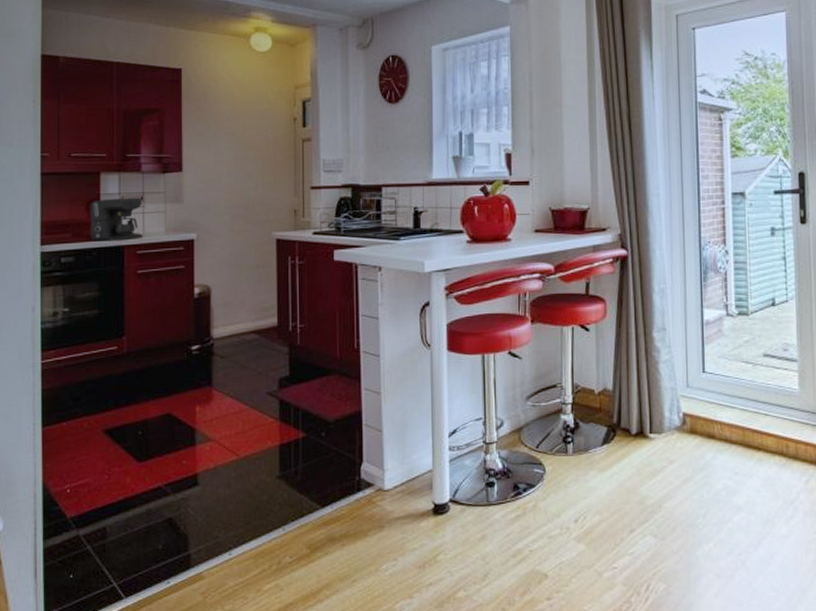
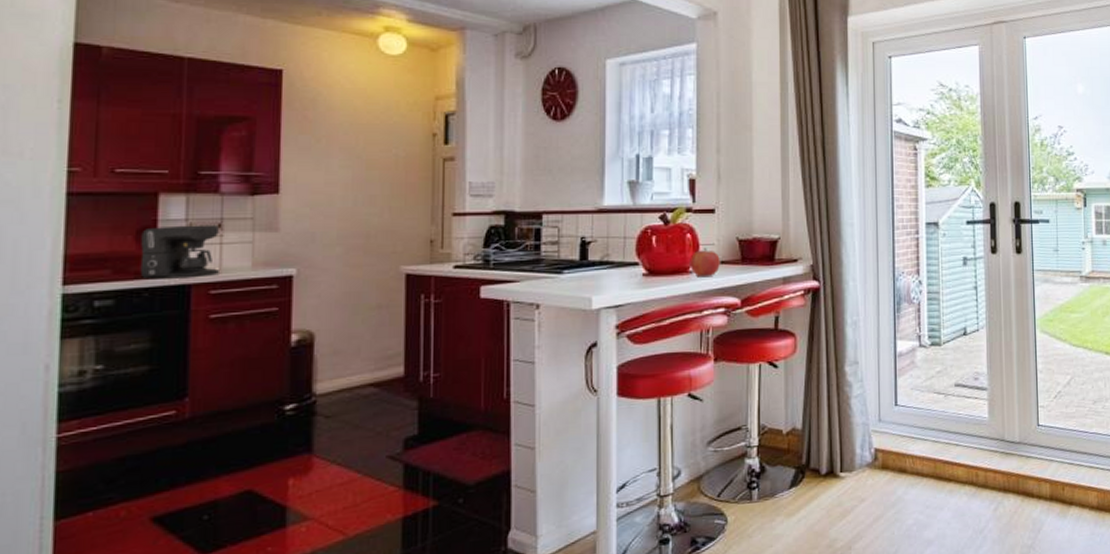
fruit: none [508,216,535,244] -> present [690,247,720,276]

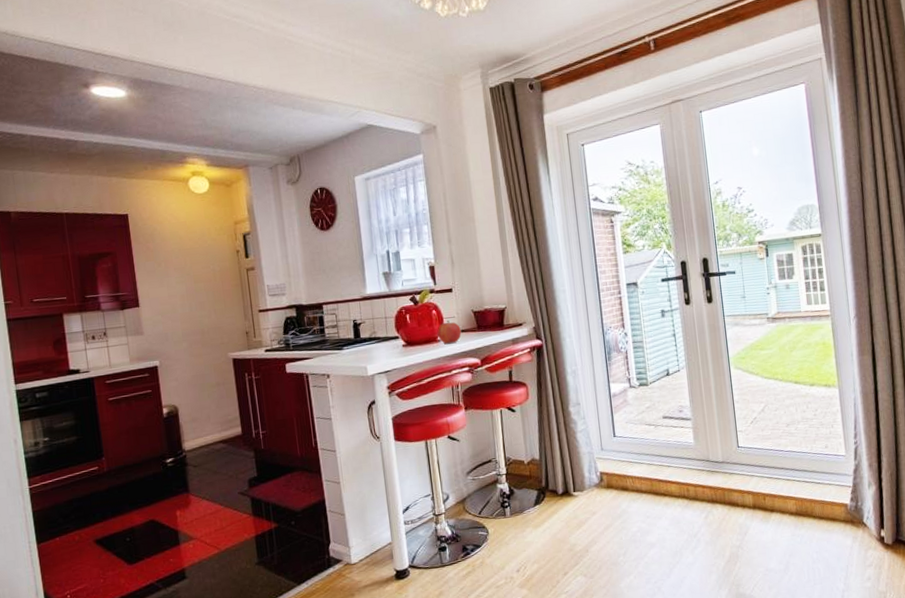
coffee maker: present [140,224,219,280] -> none [57,333,110,376]

